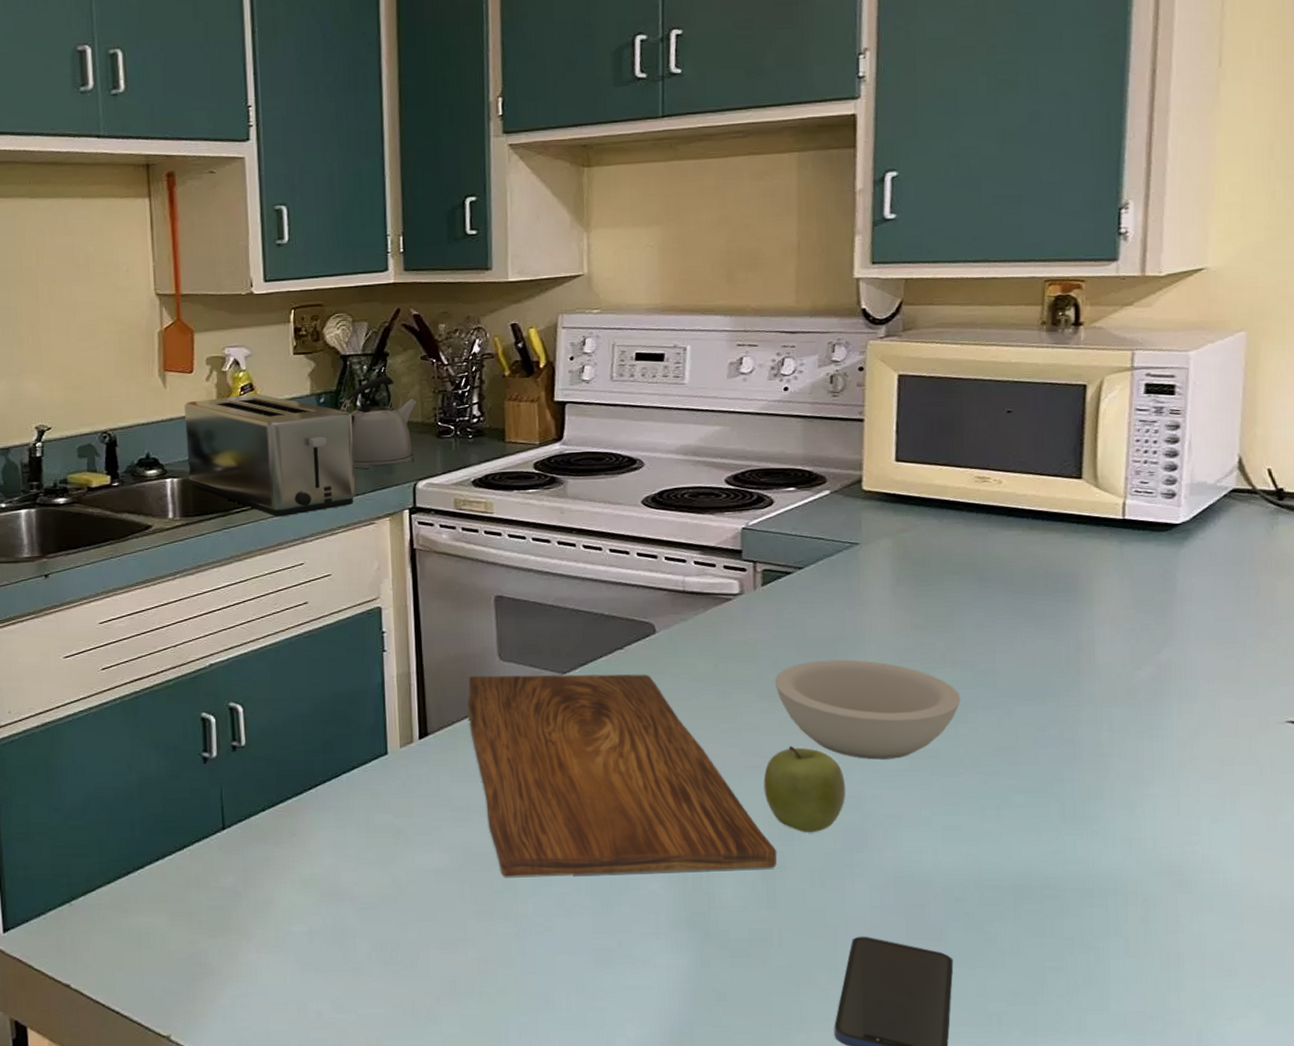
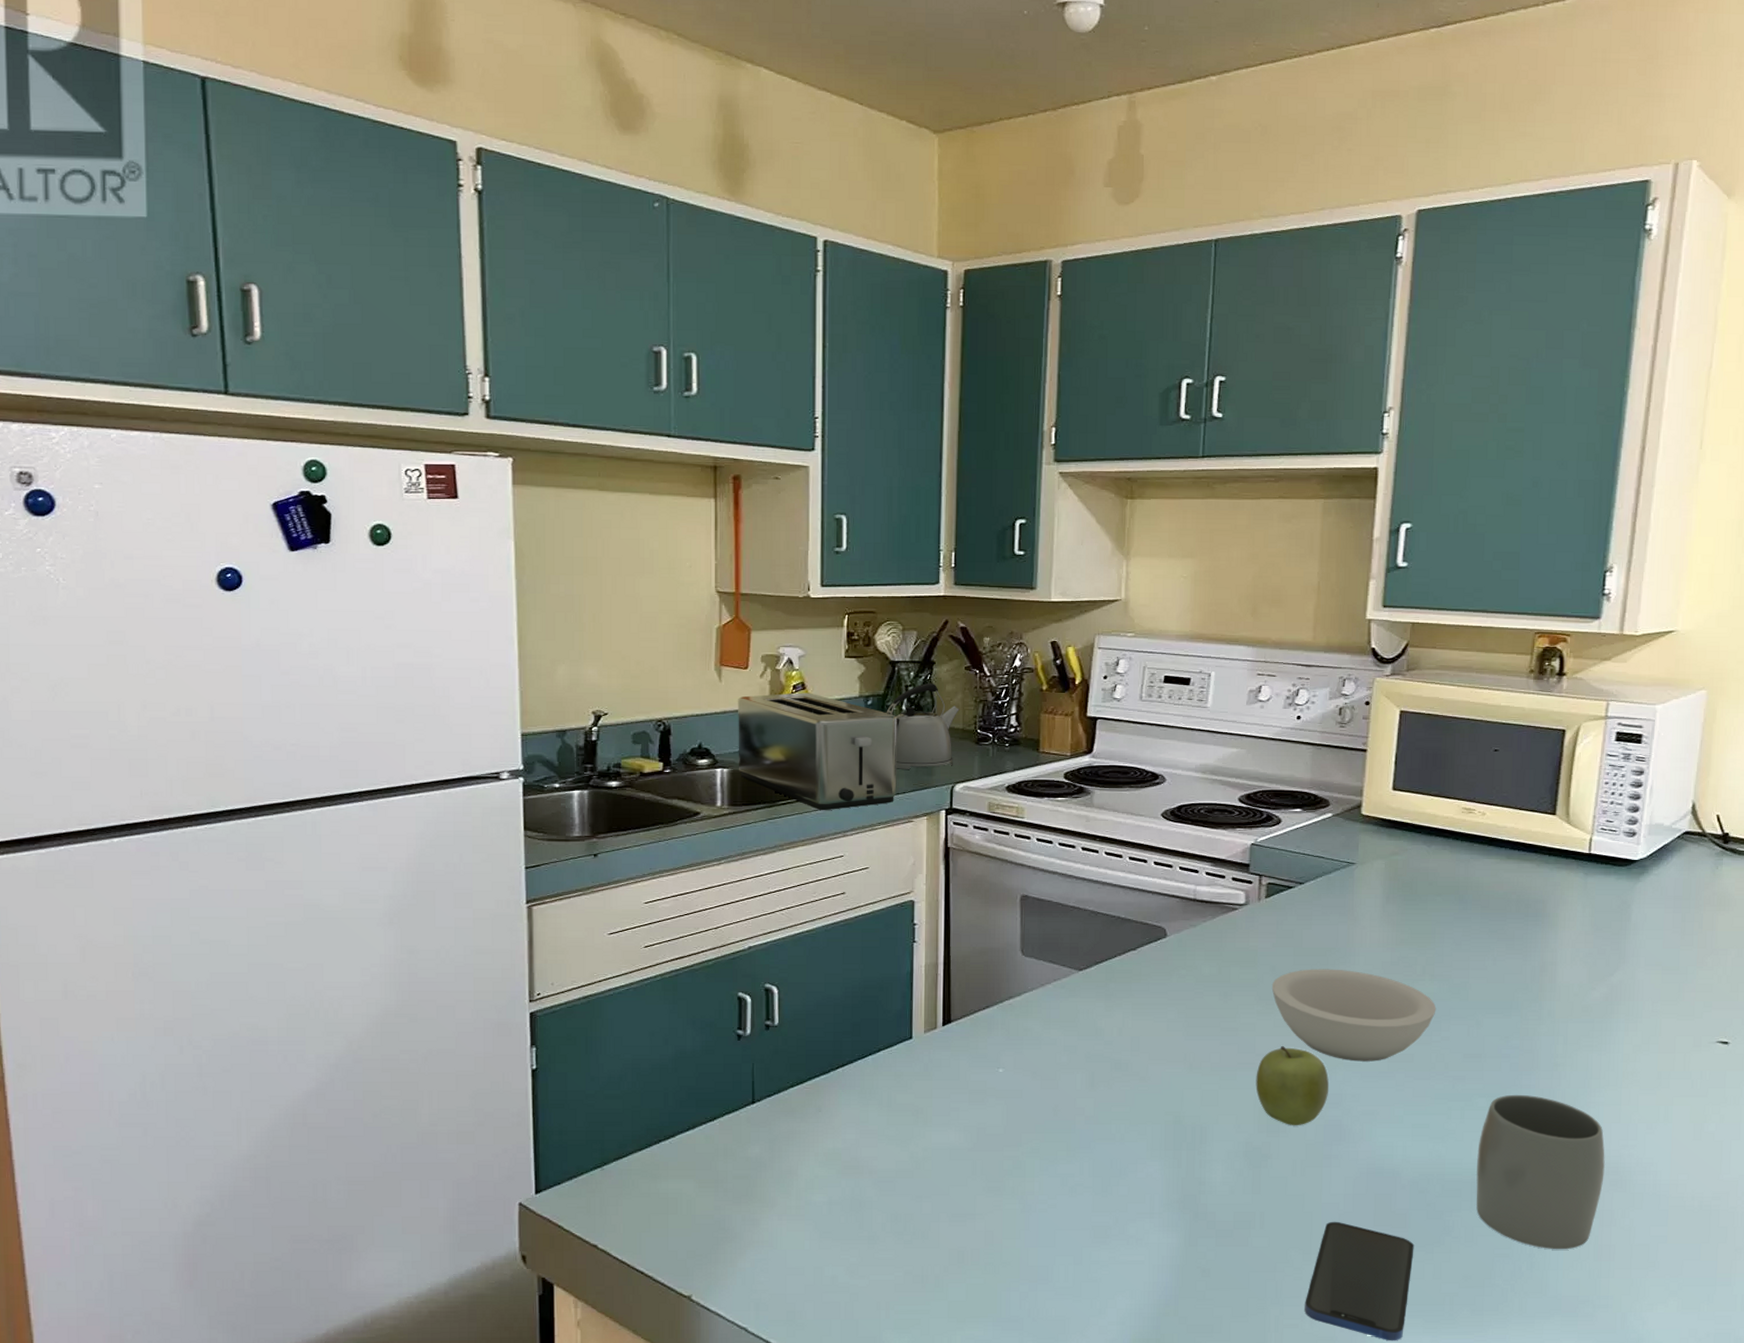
cutting board: present [467,674,777,877] -> none [989,969,1264,1157]
mug: none [1018,789,1166,961] -> present [1476,1094,1605,1250]

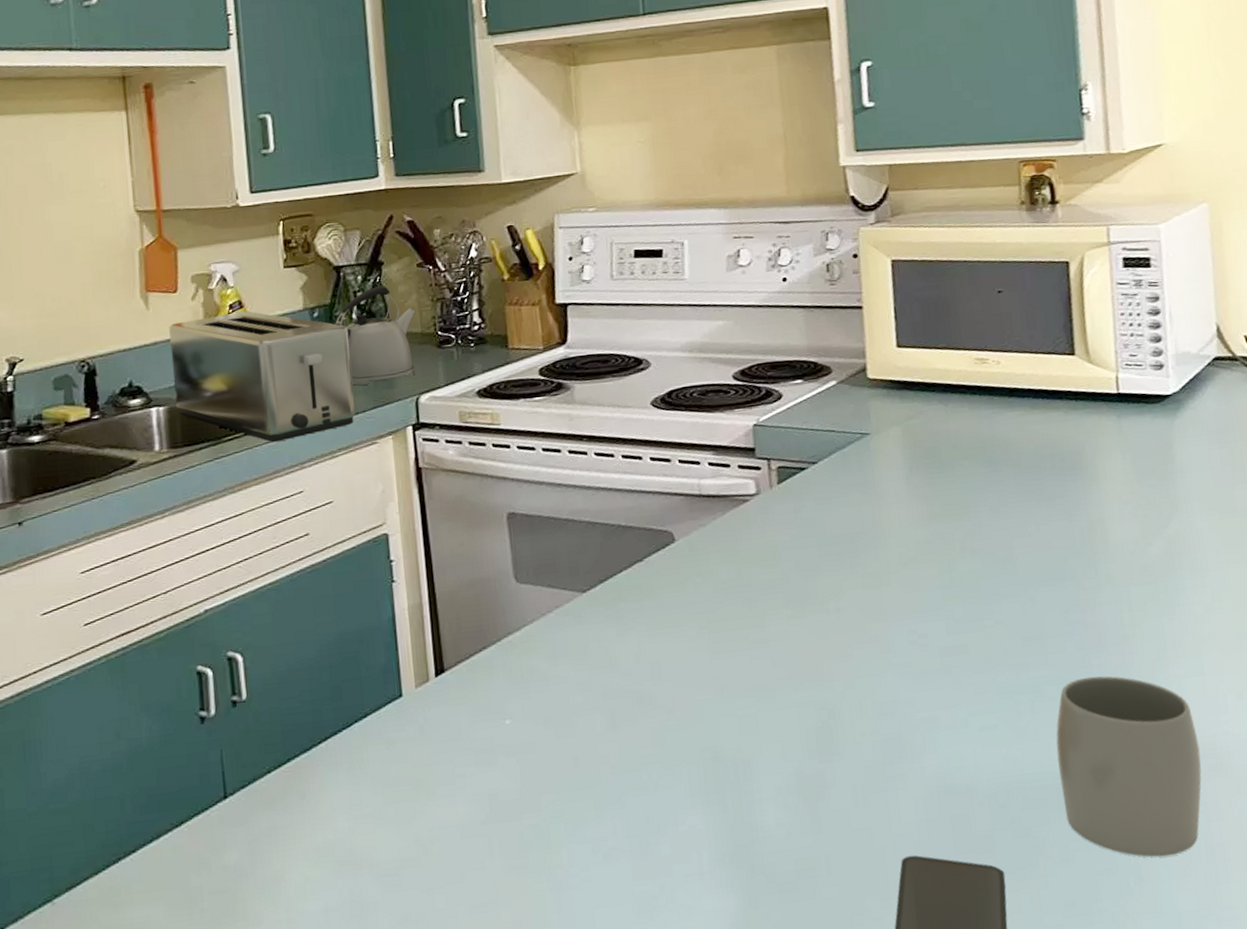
fruit: present [1255,1046,1329,1125] -> none [796,653,881,746]
bowl: present [1271,969,1436,1062] -> none [798,555,984,661]

